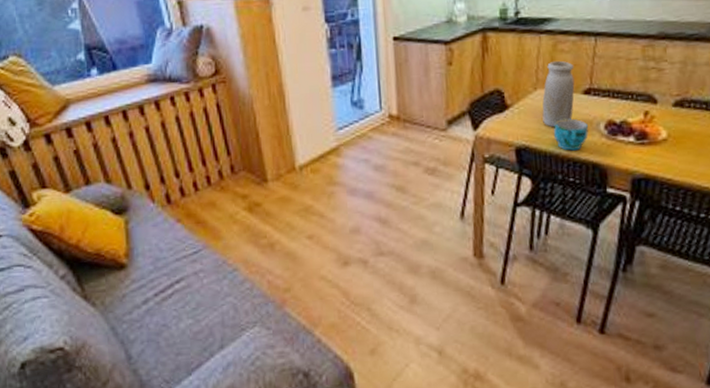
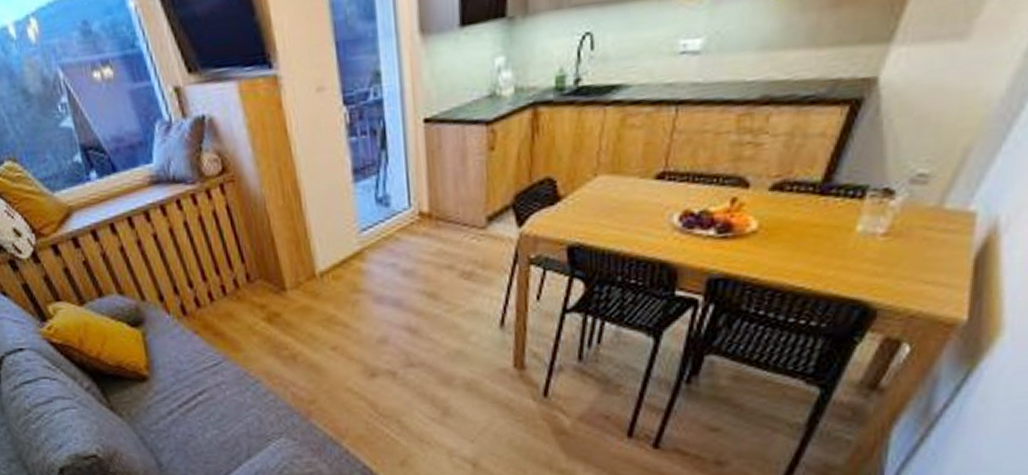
vase: present [542,60,575,128] -> none [602,138,646,221]
cup: present [553,118,588,151] -> none [614,209,658,248]

